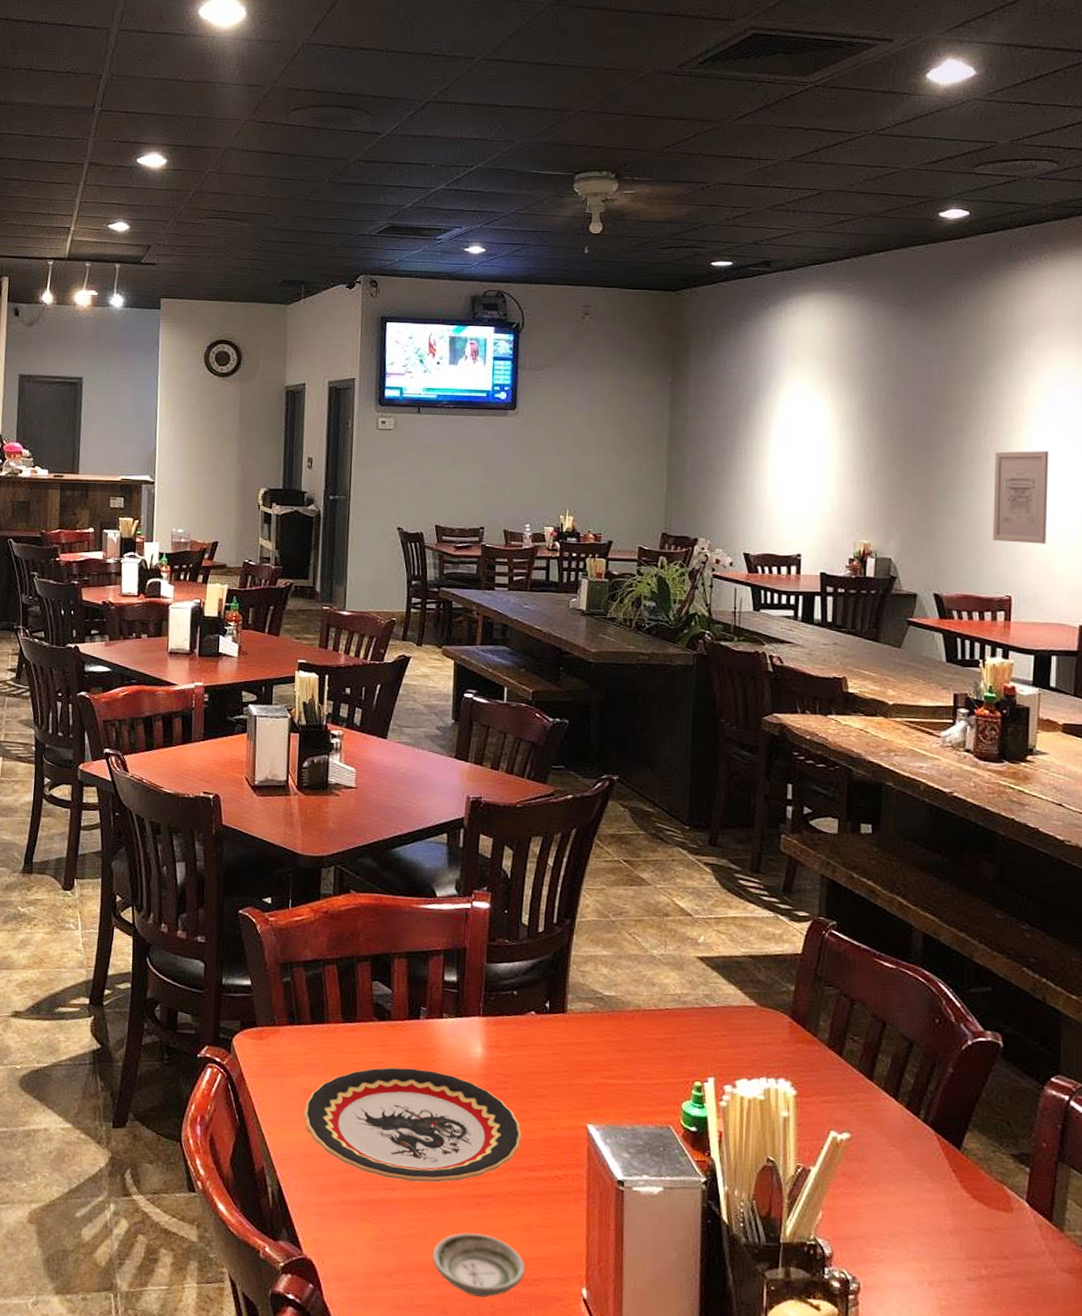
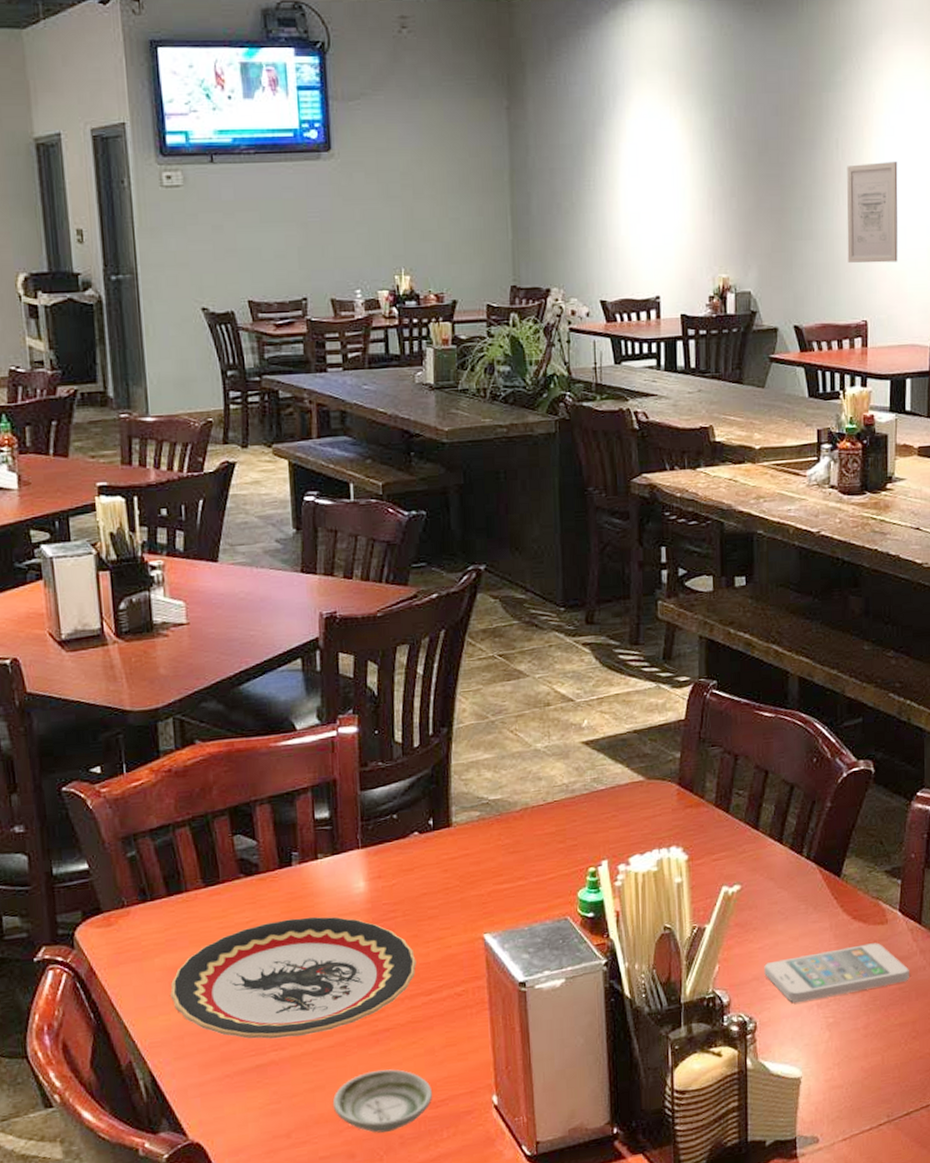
smartphone: none [871,1222,1036,1282] -> present [764,943,909,1003]

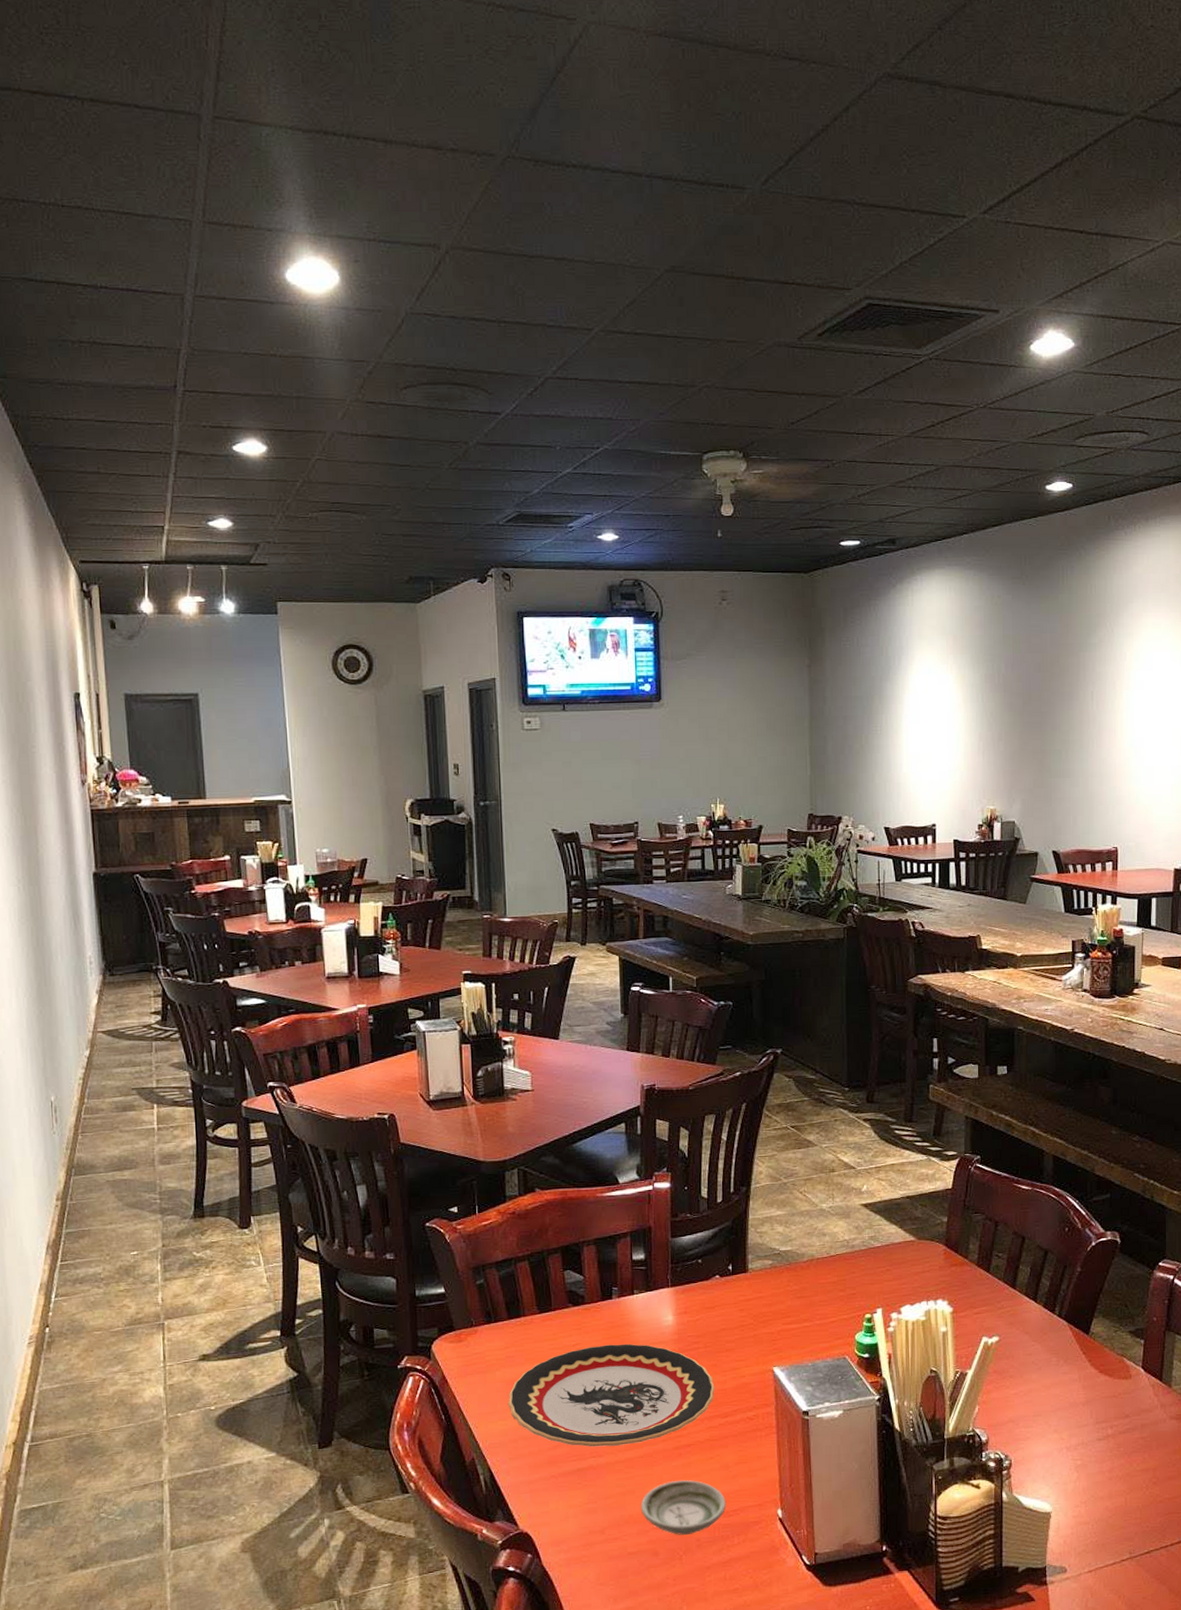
smartphone: present [764,943,909,1003] -> none [1019,1395,1151,1444]
wall art: present [847,160,898,263] -> none [1100,710,1146,798]

